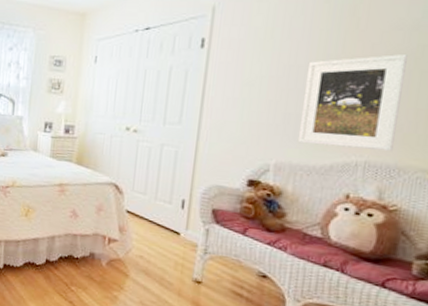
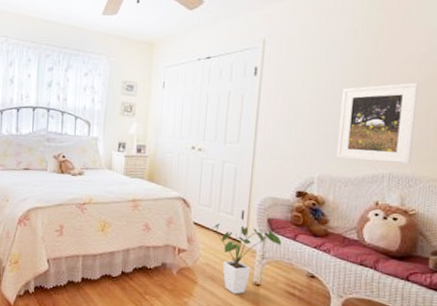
house plant: none [143,213,228,291] -> present [209,223,282,294]

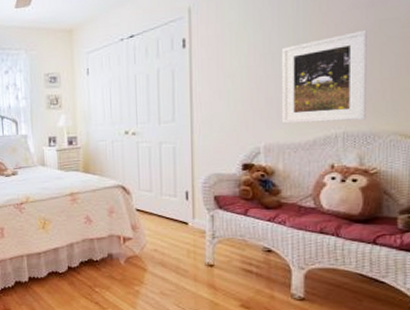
house plant: present [209,223,282,294] -> none [153,207,232,277]

